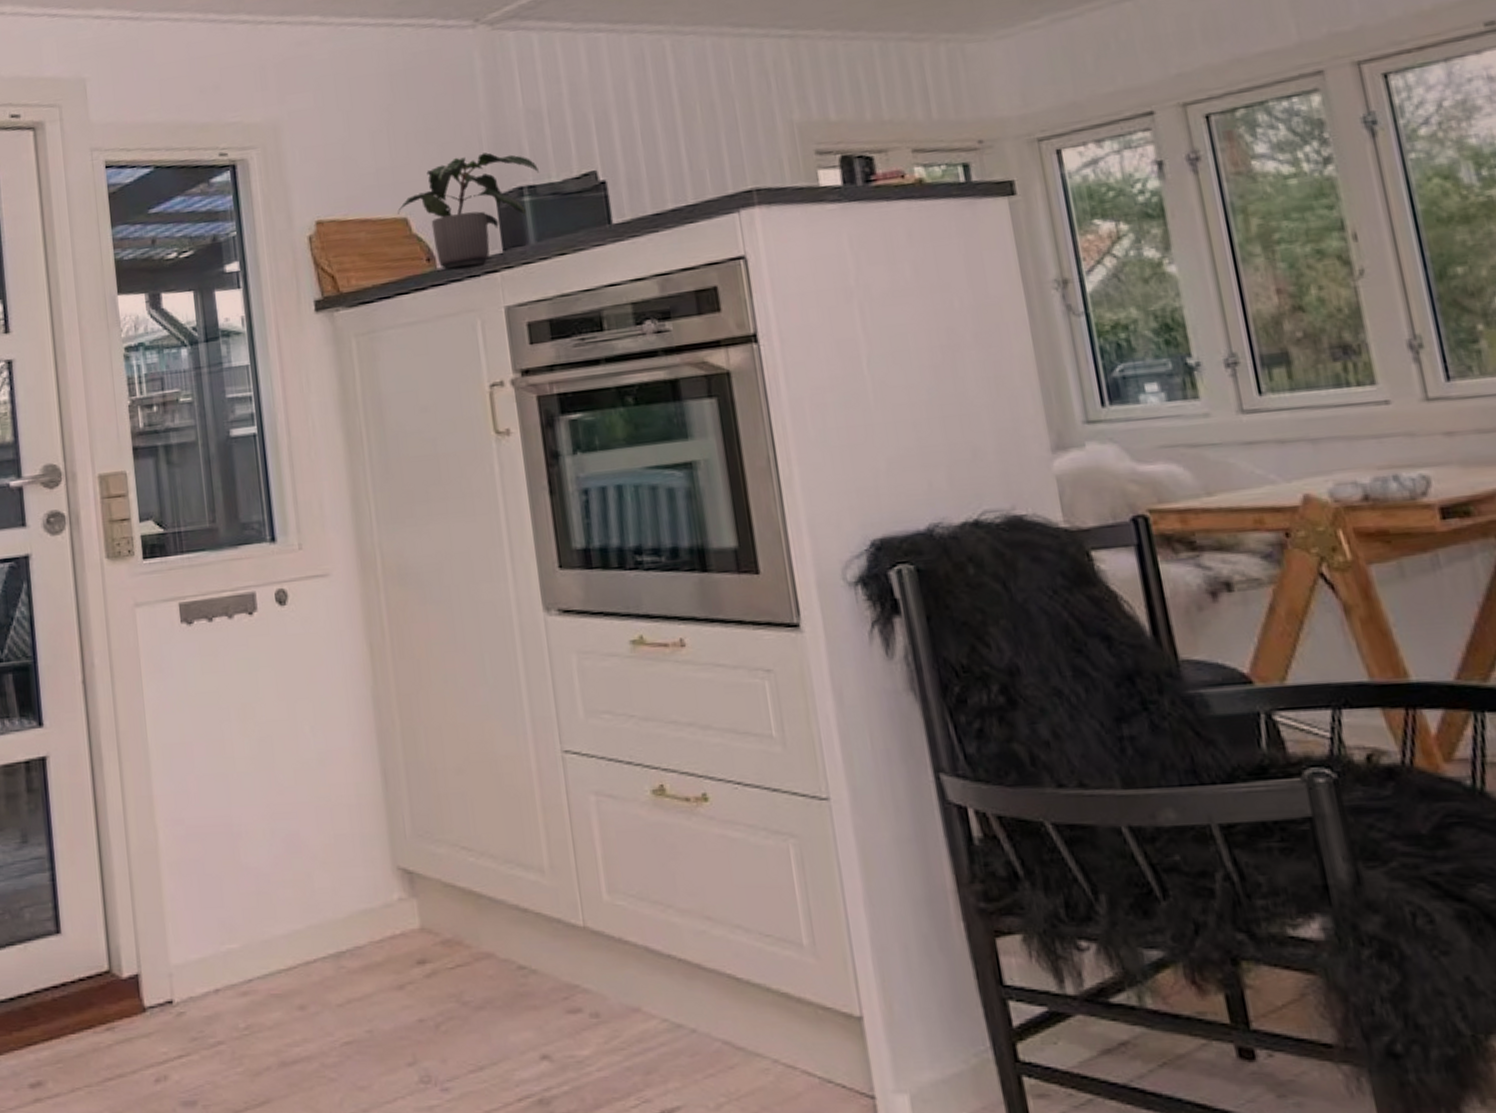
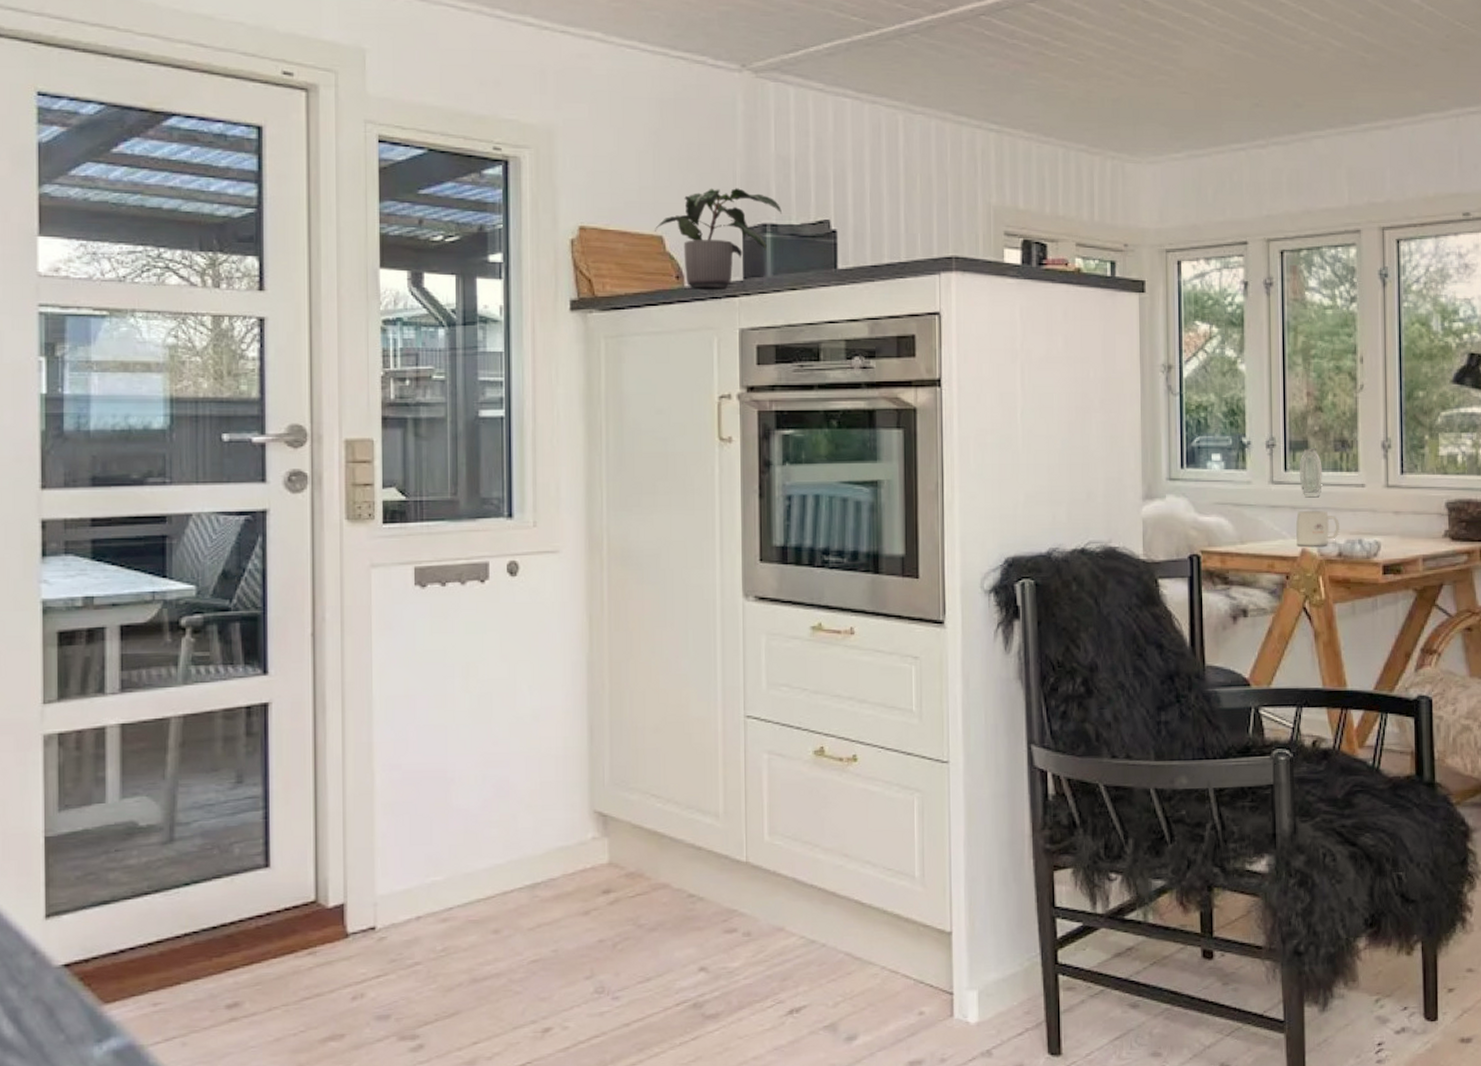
vase: none [1280,360,1321,427] -> present [1299,448,1322,498]
mug: none [1287,441,1360,494] -> present [1296,511,1339,548]

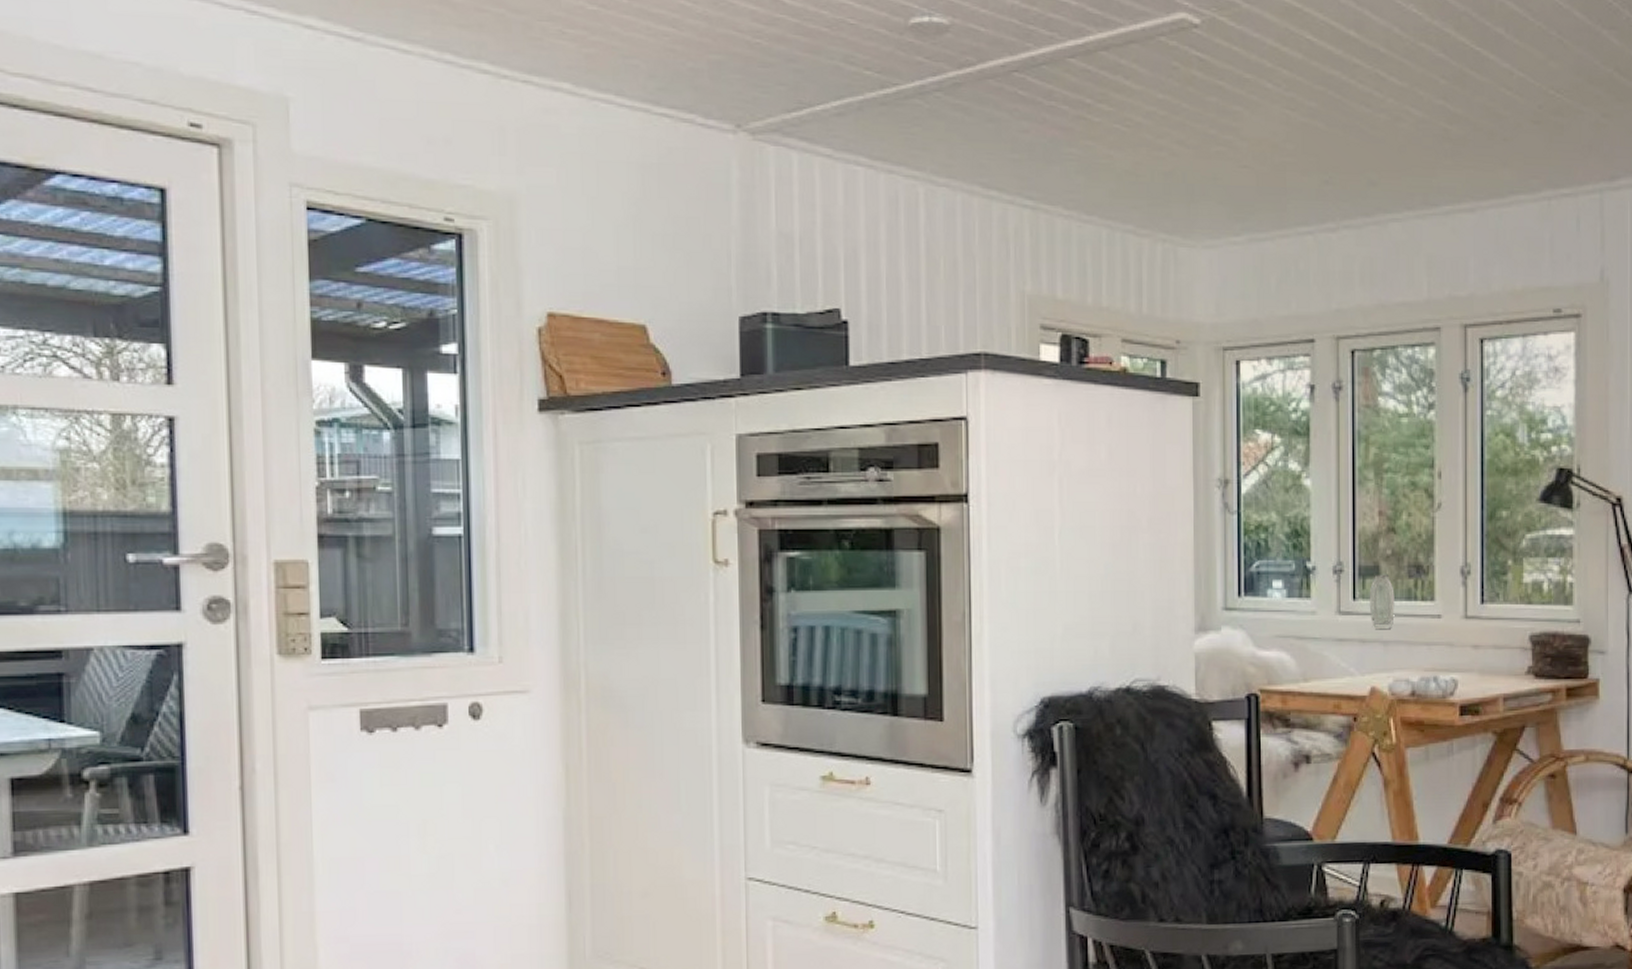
potted plant: present [655,188,782,291] -> none [636,269,784,390]
mug: present [1296,511,1339,548] -> none [1365,645,1413,686]

